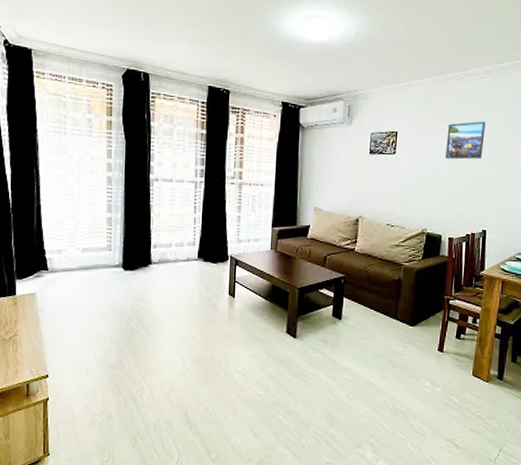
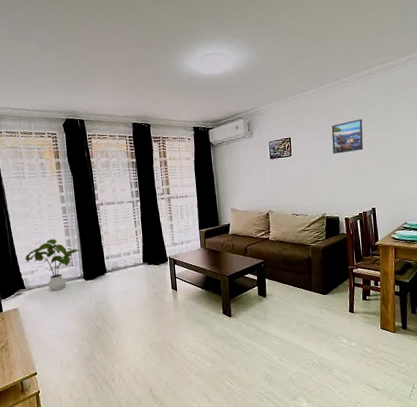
house plant: none [53,214,124,279] -> present [25,239,81,292]

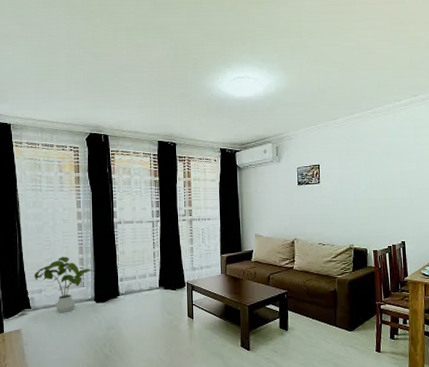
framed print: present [331,118,363,154] -> none [361,149,394,184]

